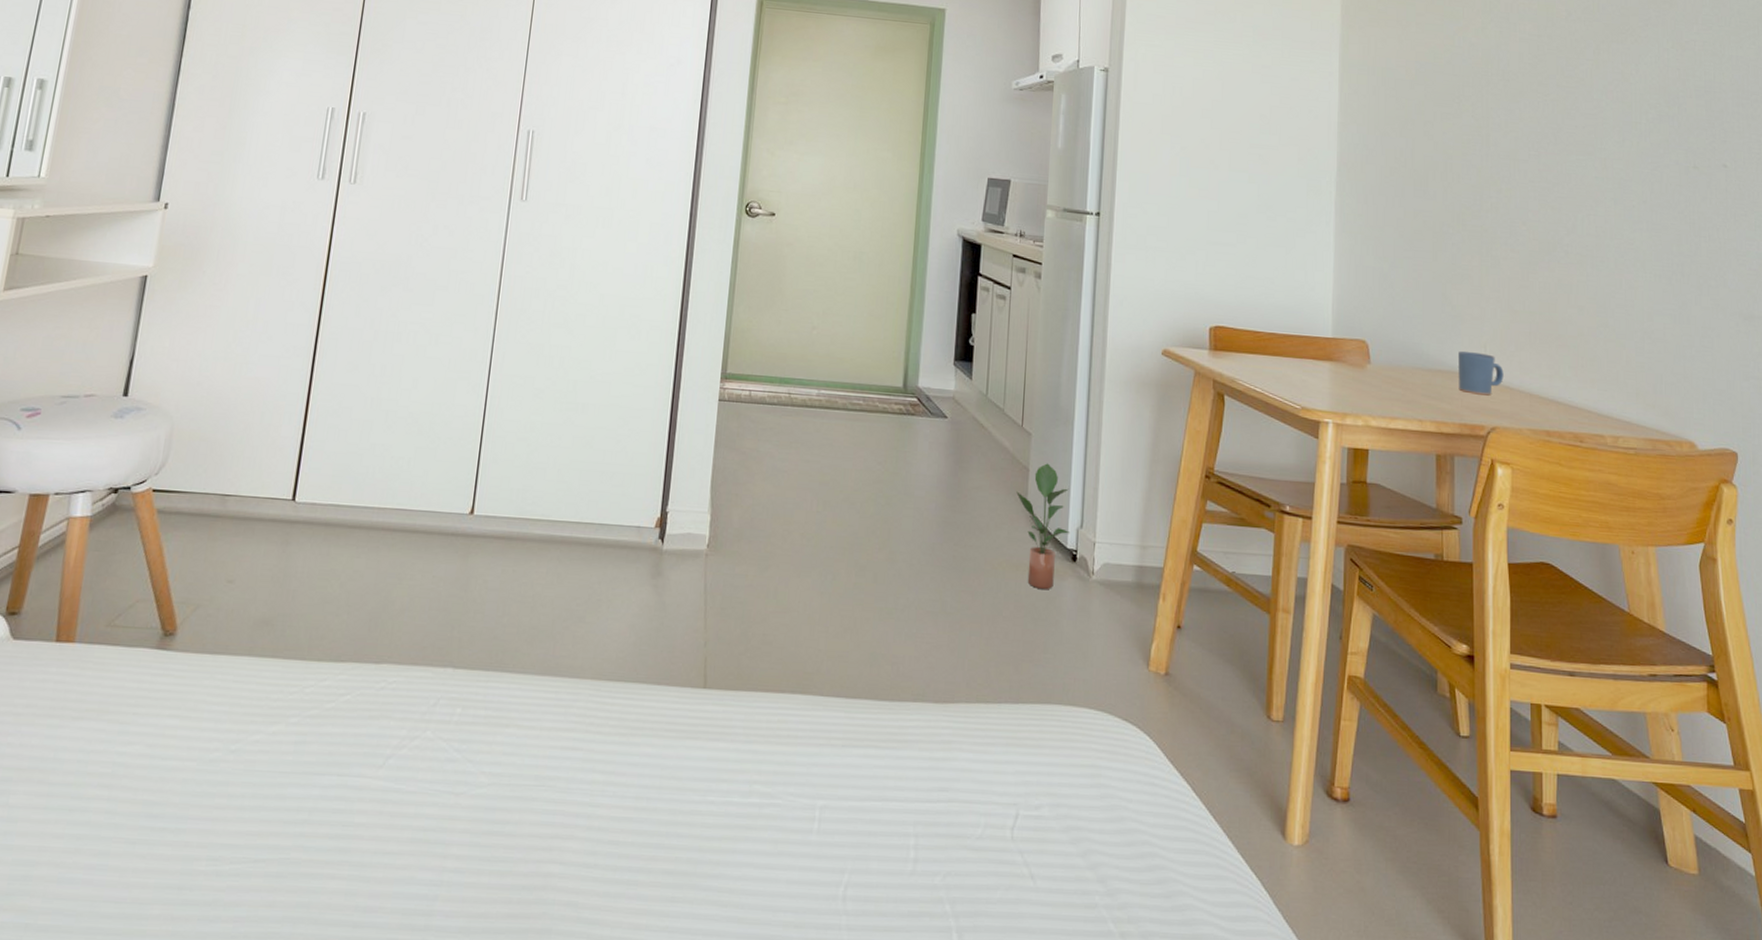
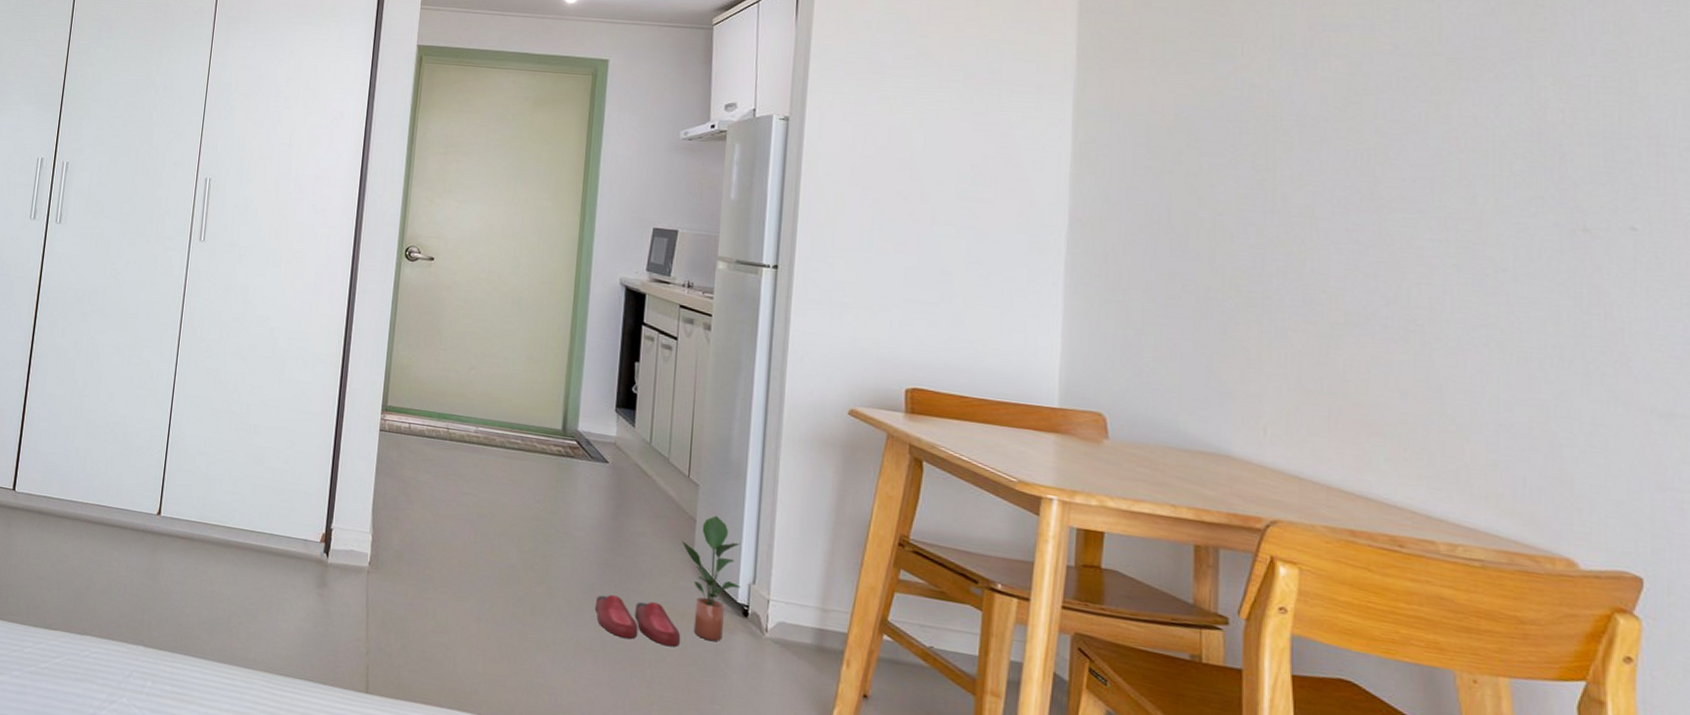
slippers: none [936,553,1015,600] -> present [595,595,680,647]
mug: present [1458,350,1504,396] -> none [1226,431,1290,485]

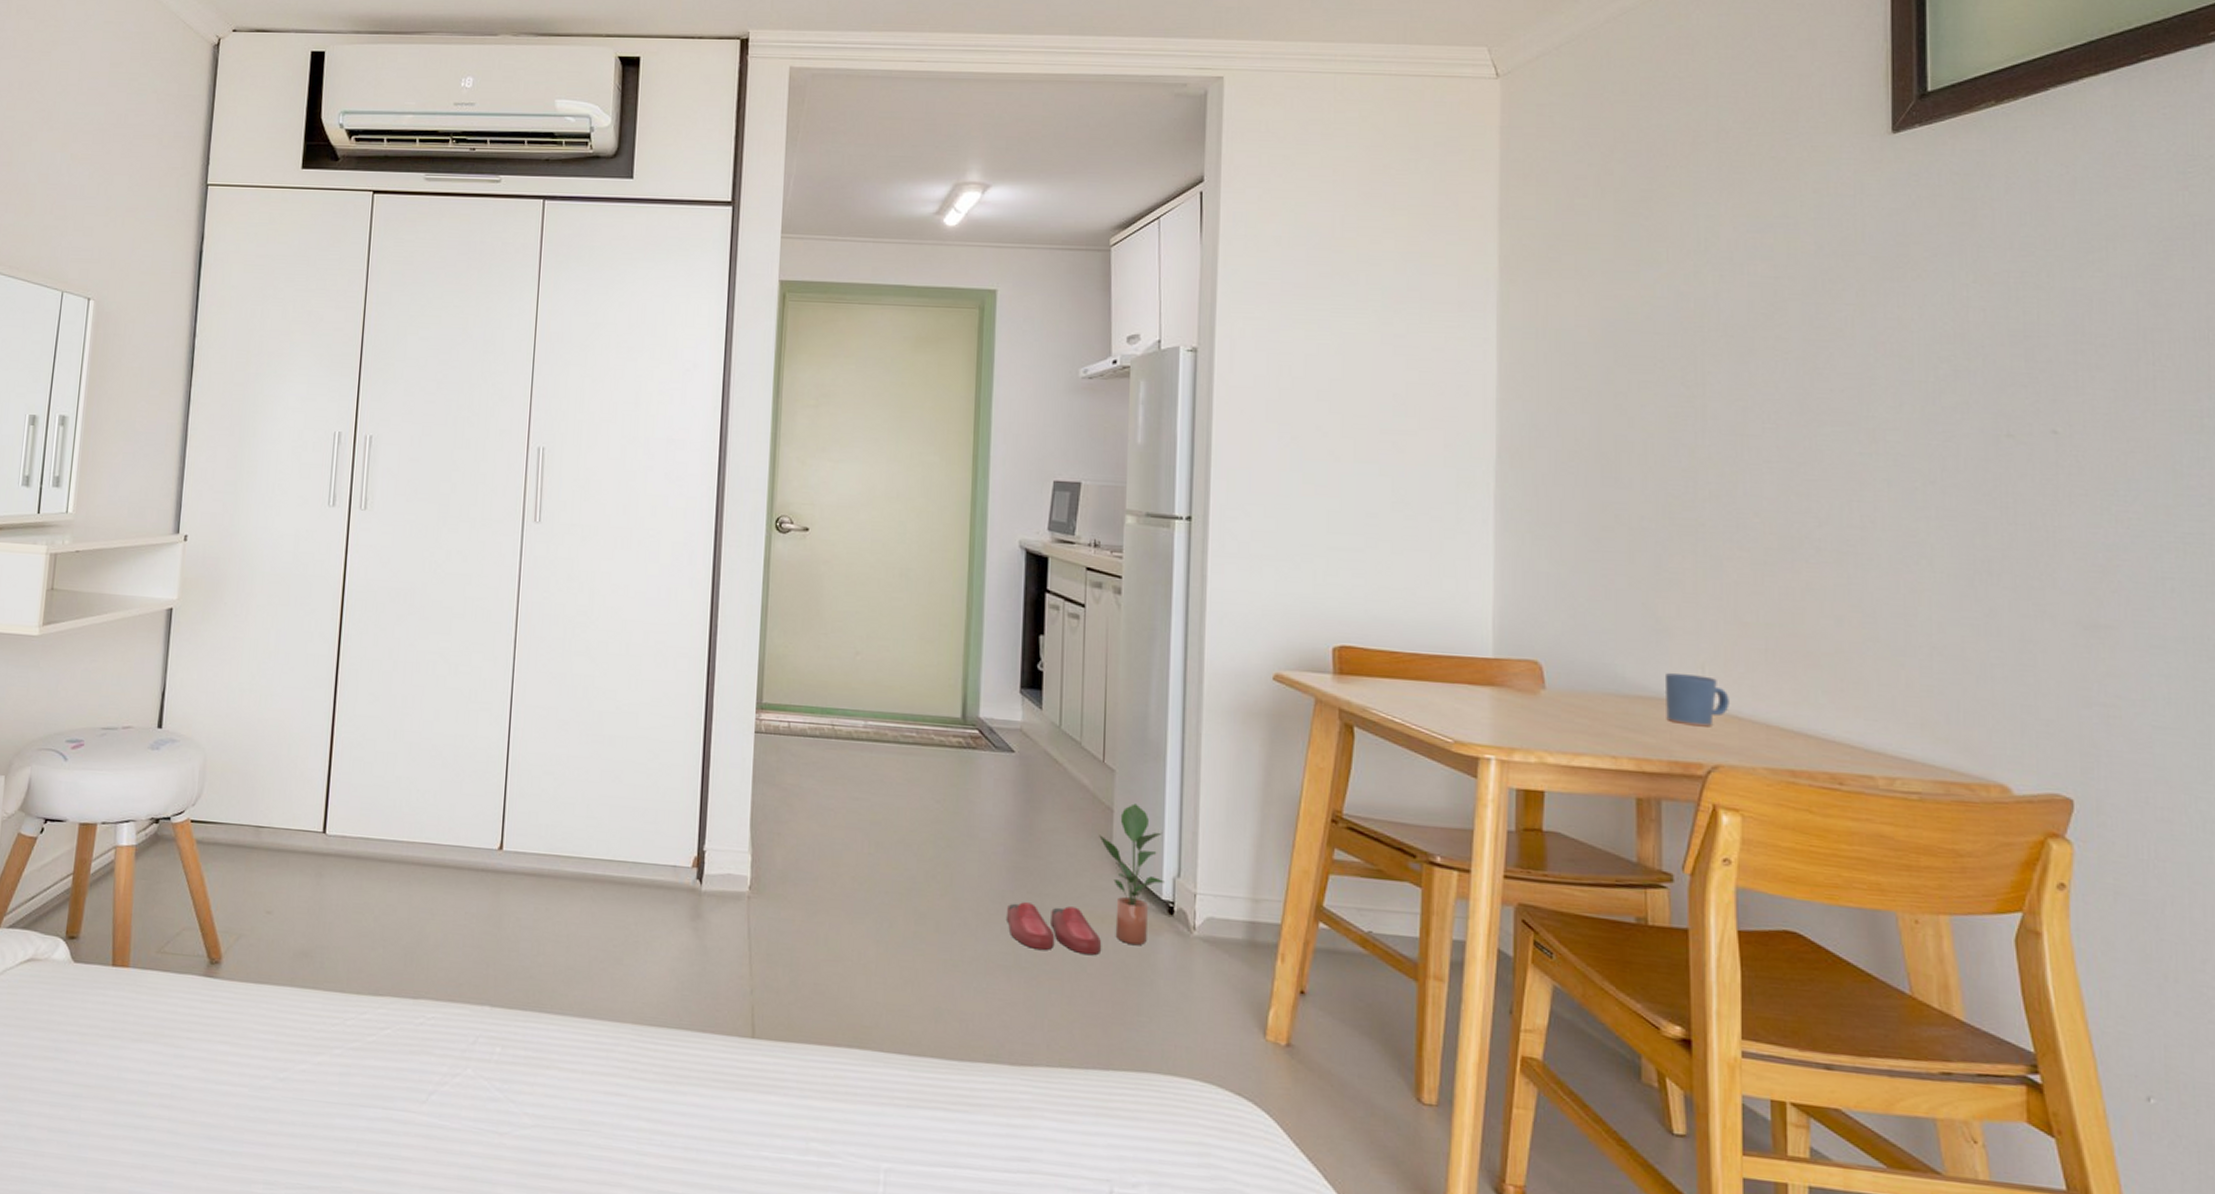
mug: none [1226,431,1290,485] -> present [1666,672,1729,727]

